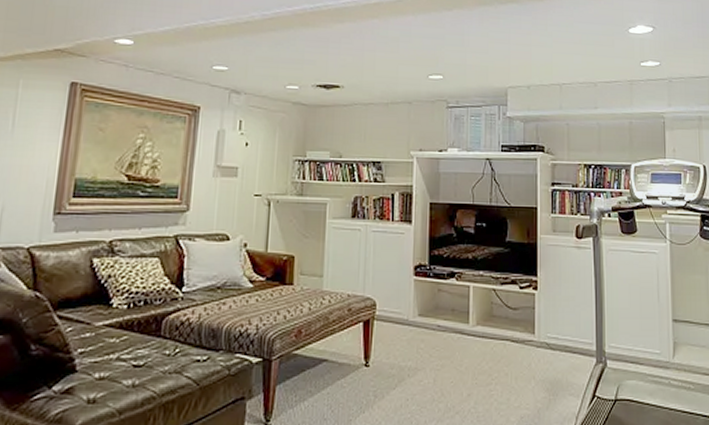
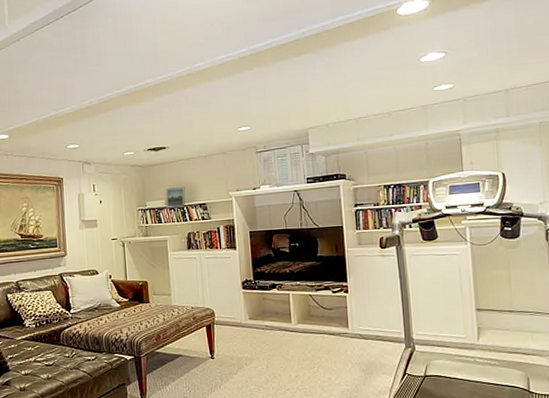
picture frame: none [329,136,358,164] -> present [165,186,186,209]

